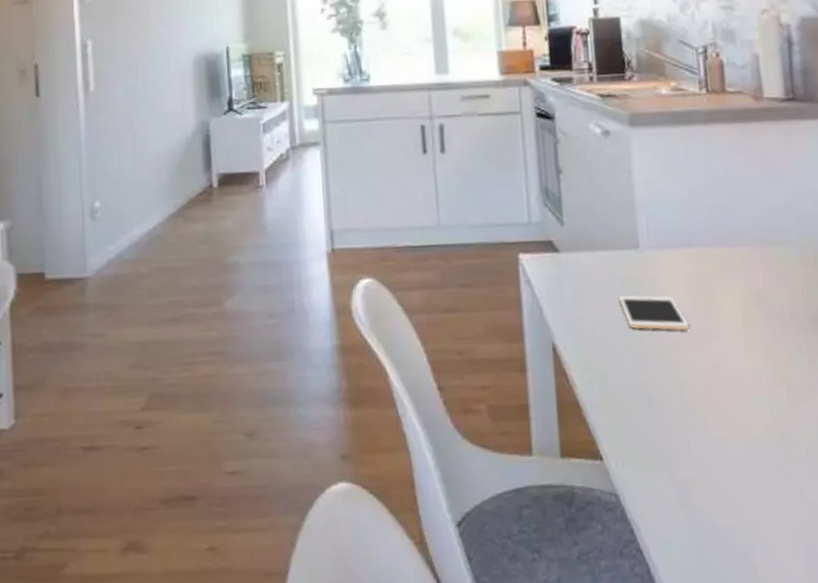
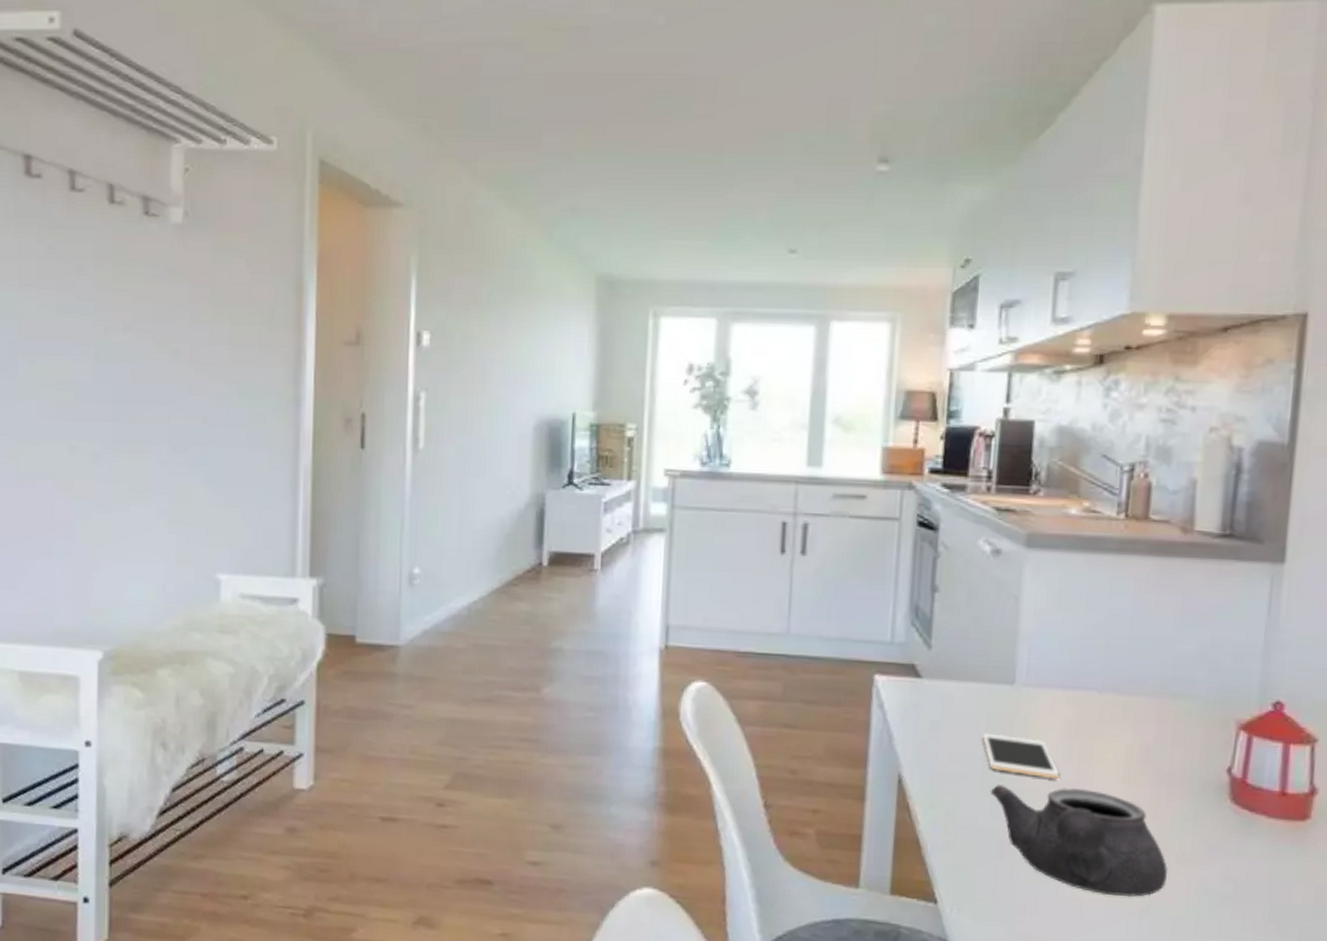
teapot: none [633,335,795,432] -> present [990,785,1169,898]

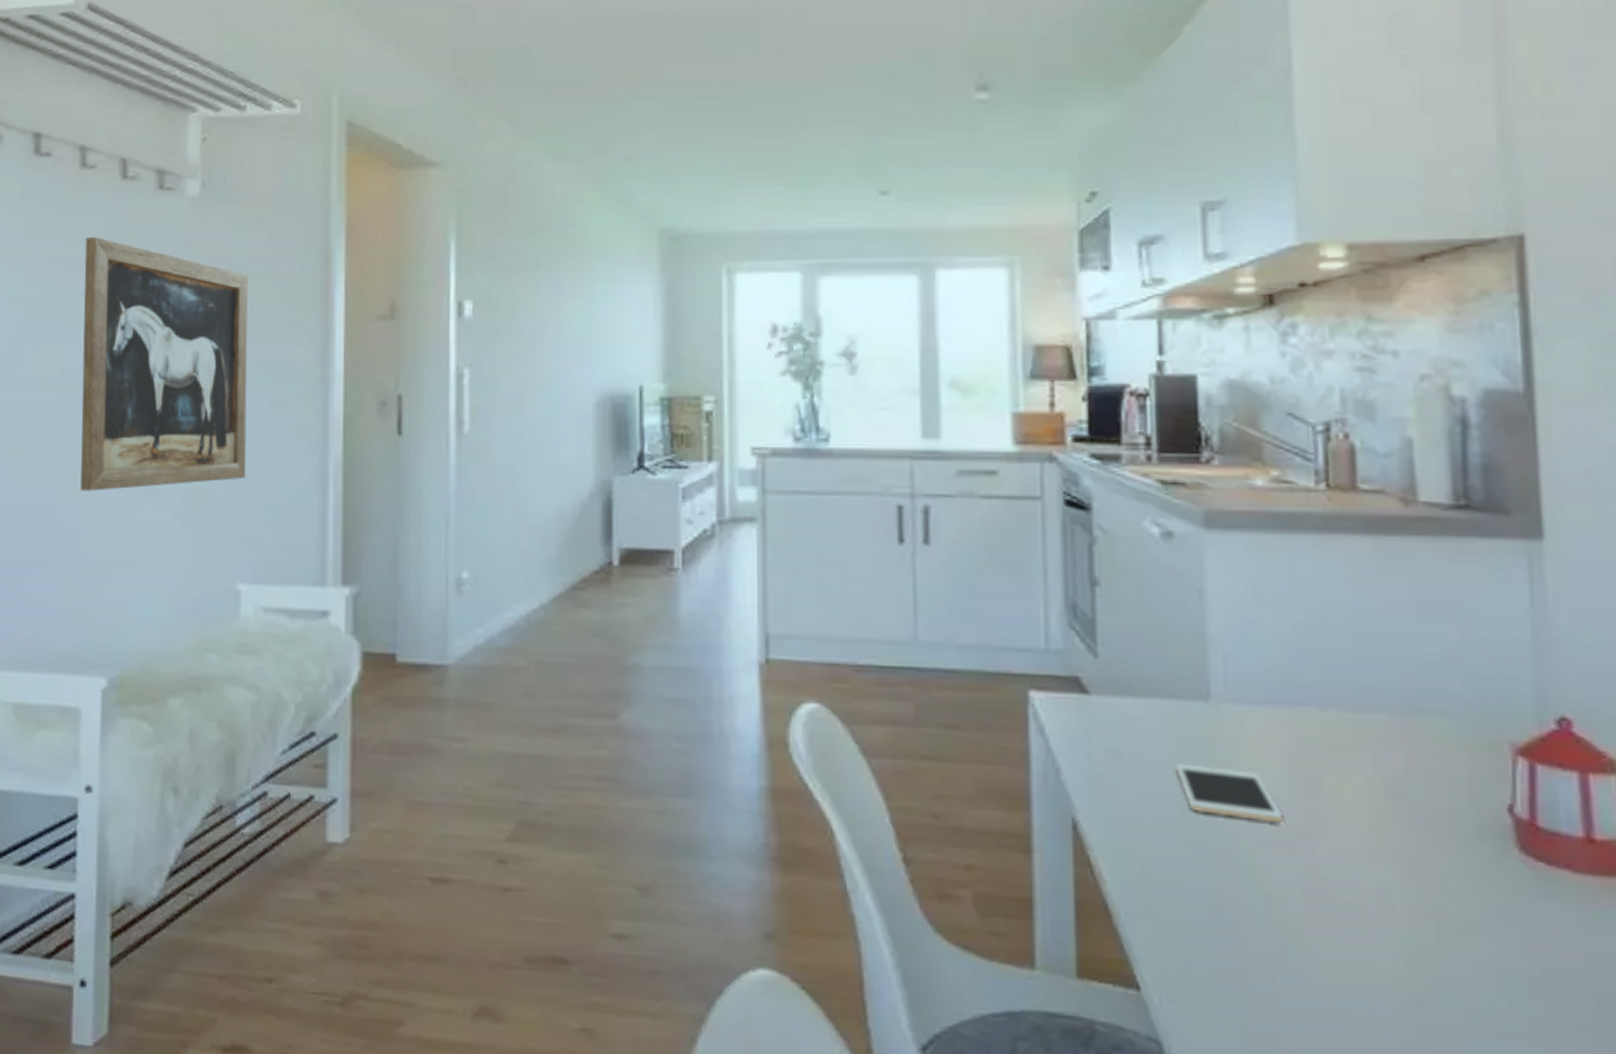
wall art: none [75,256,228,490] -> present [80,236,248,491]
teapot: present [990,785,1169,898] -> none [1194,831,1447,983]

